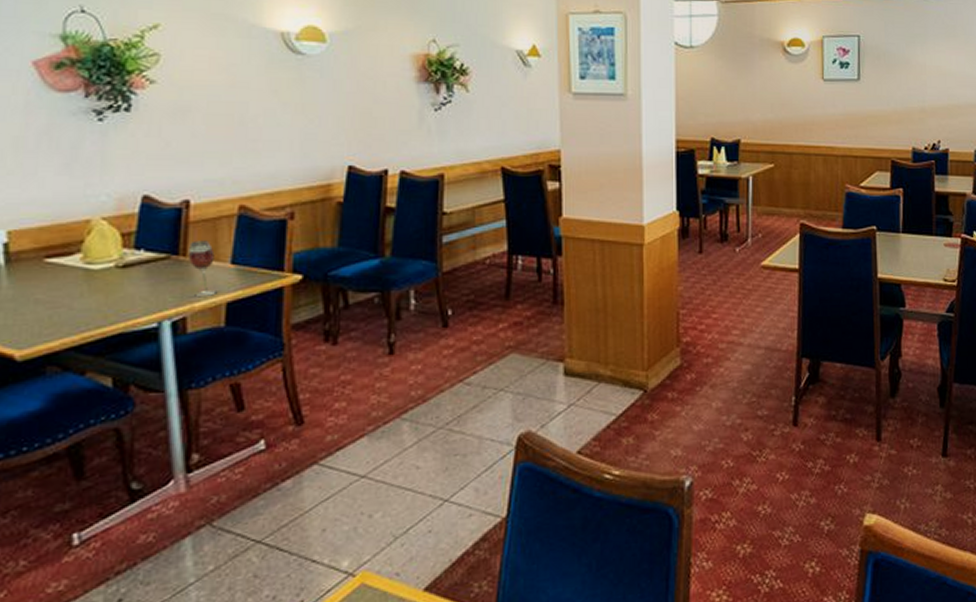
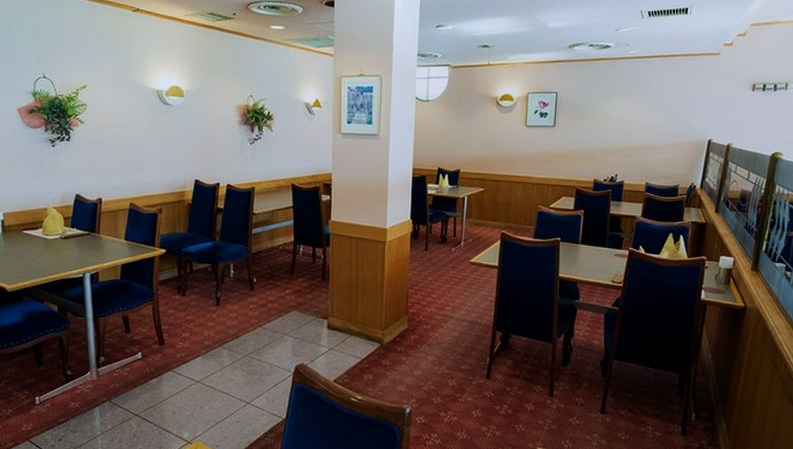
wineglass: present [187,240,217,298] -> none [100,224,116,260]

